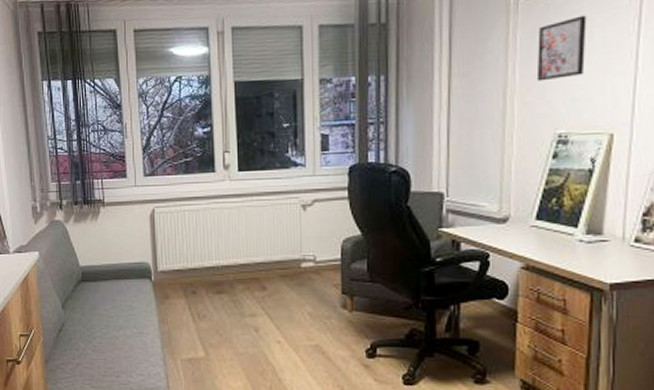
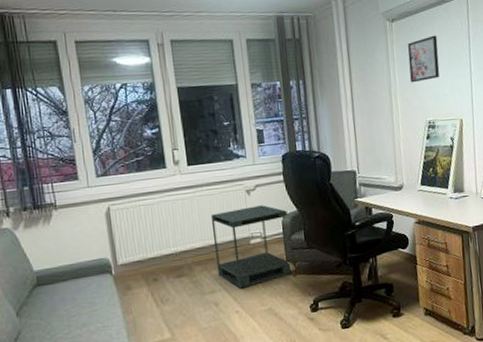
side table: none [258,224,350,317] -> present [210,205,294,289]

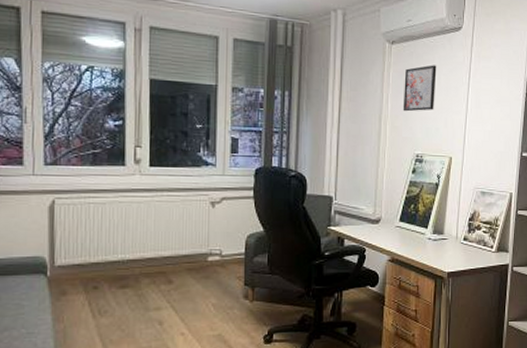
side table: present [210,205,294,289] -> none [167,220,253,309]

